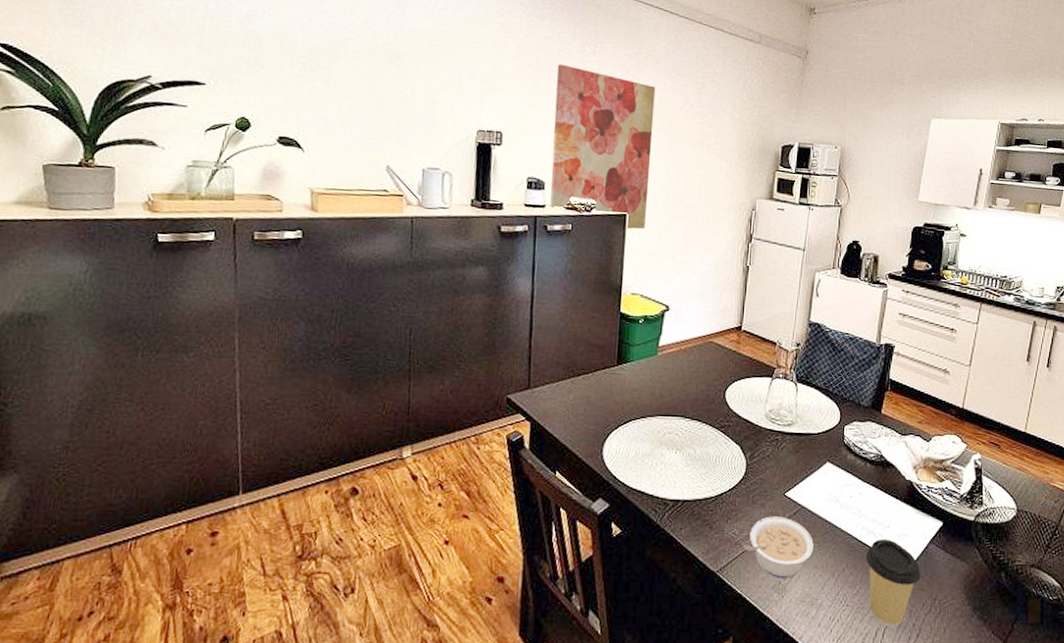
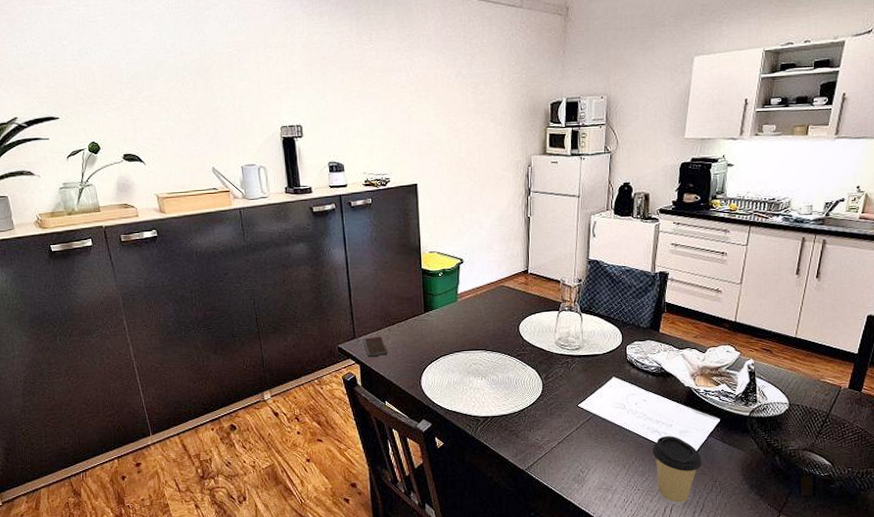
smartphone: none [539,388,568,414] -> present [363,336,389,357]
wall art: present [550,64,656,230] -> none [340,56,434,196]
legume: present [743,516,814,579] -> none [545,423,606,472]

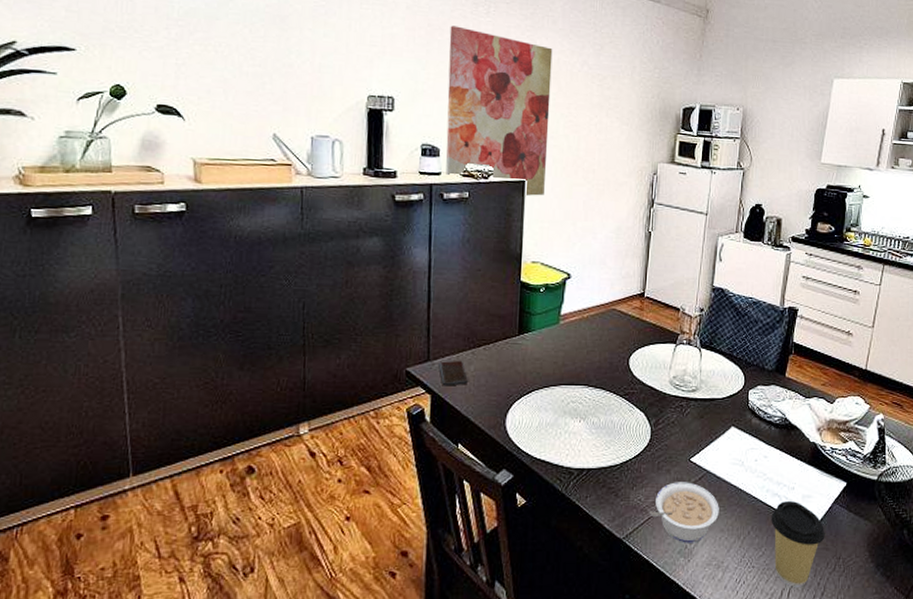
wall art: none [340,56,434,196] -> present [446,25,553,196]
legume: none [545,423,606,472] -> present [649,482,719,543]

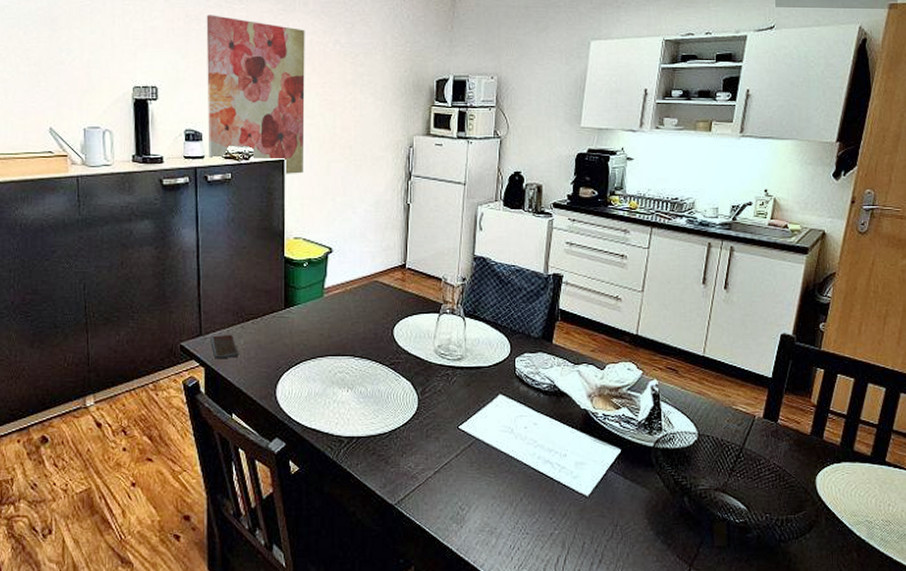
legume: present [649,482,719,543] -> none [419,449,490,510]
coffee cup: present [771,501,825,587] -> none [543,468,601,554]

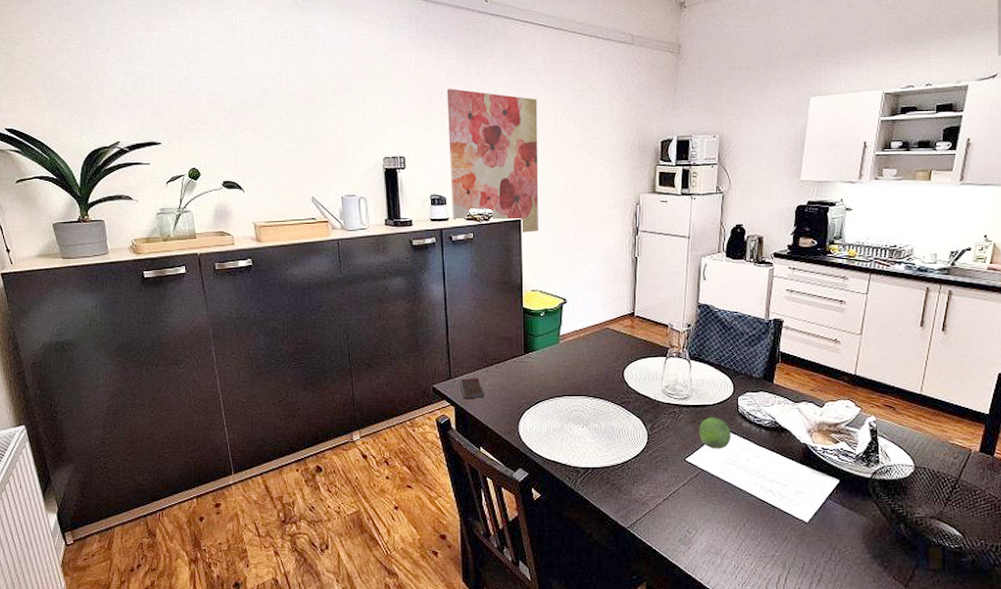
fruit: none [473,380,508,416] -> present [698,417,731,449]

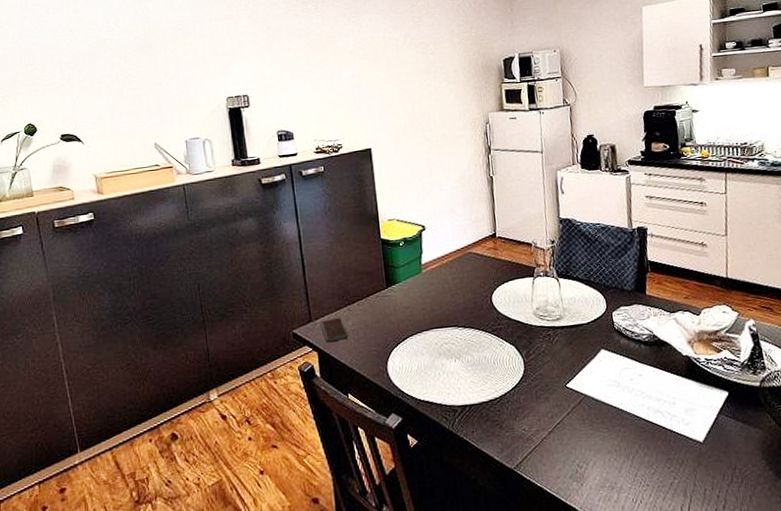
wall art: present [447,88,539,233] -> none [286,24,390,161]
fruit: present [698,417,731,449] -> none [575,336,611,372]

